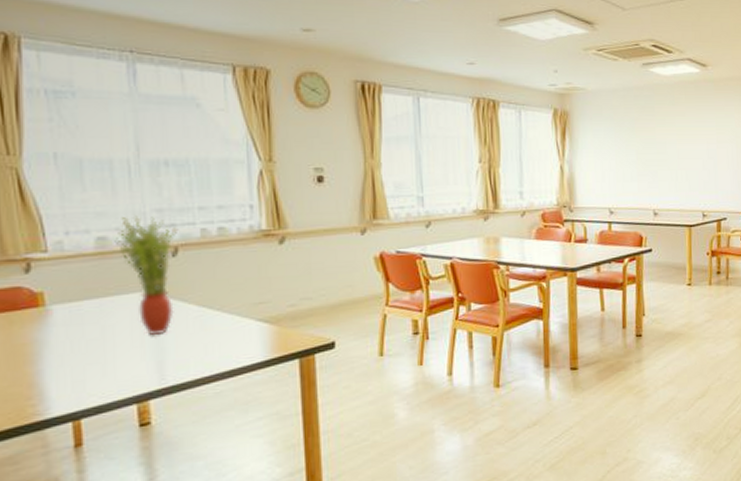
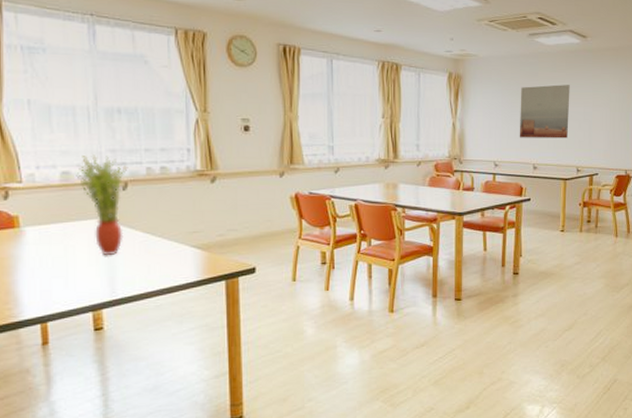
wall art: none [635,119,692,181] -> present [519,84,570,139]

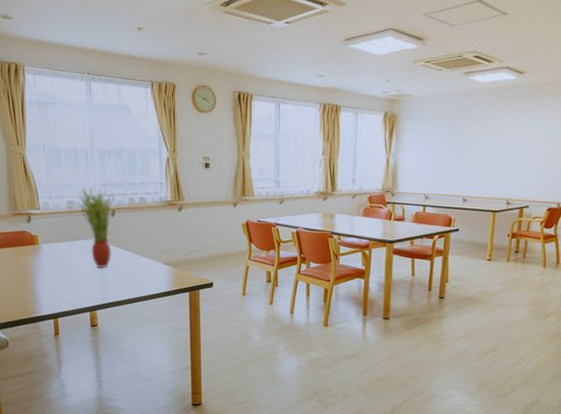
wall art: present [519,84,570,139] -> none [450,120,504,172]

